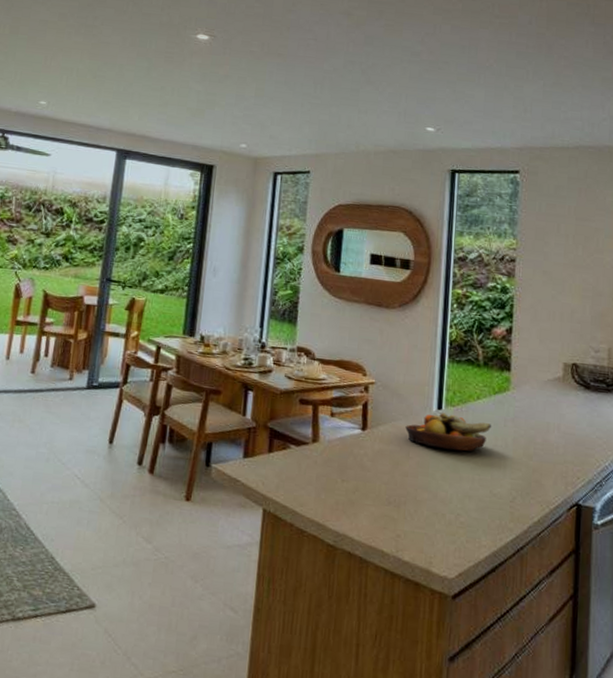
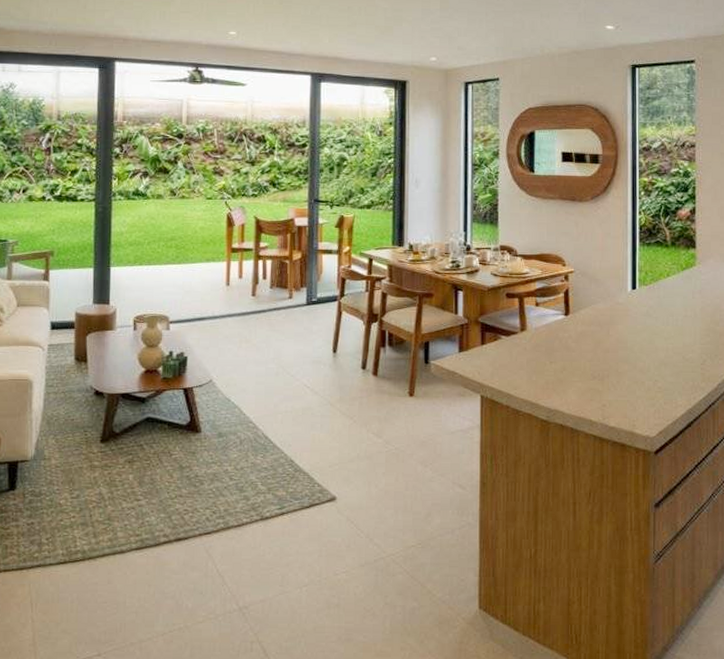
fruit bowl: present [405,413,492,451] -> none [604,292,682,325]

